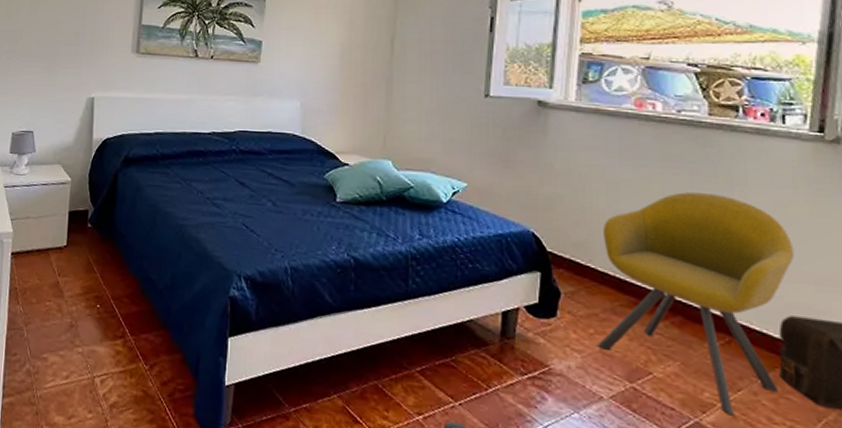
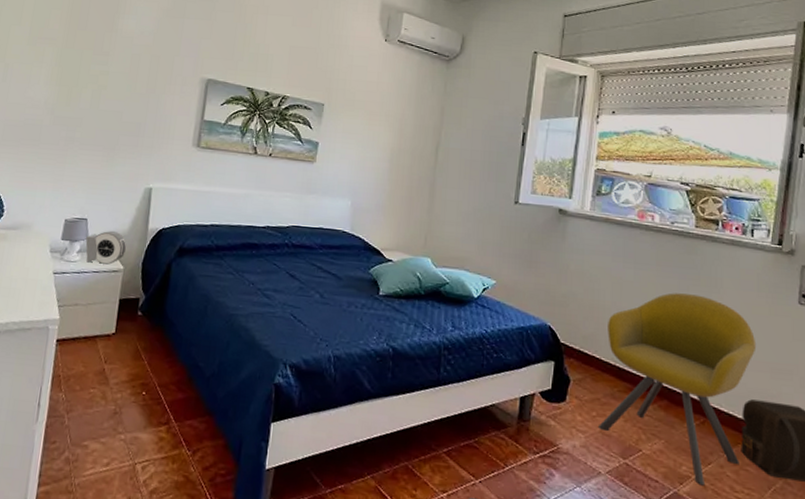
alarm clock: none [33,142,73,177] -> present [85,230,127,265]

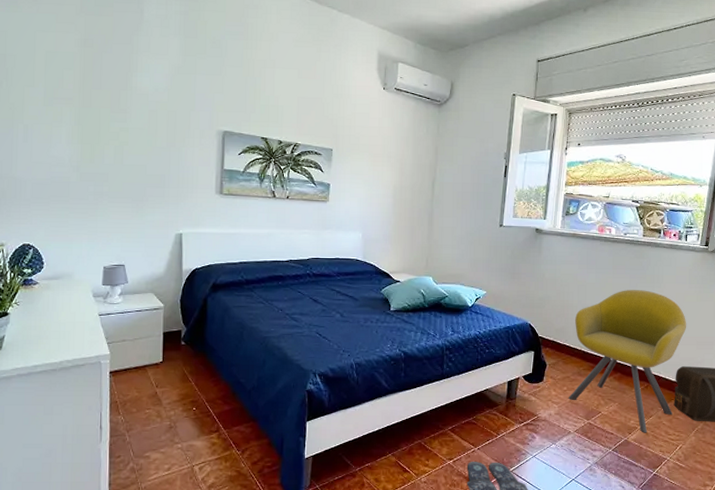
alarm clock: present [85,230,127,265] -> none [126,273,165,304]

